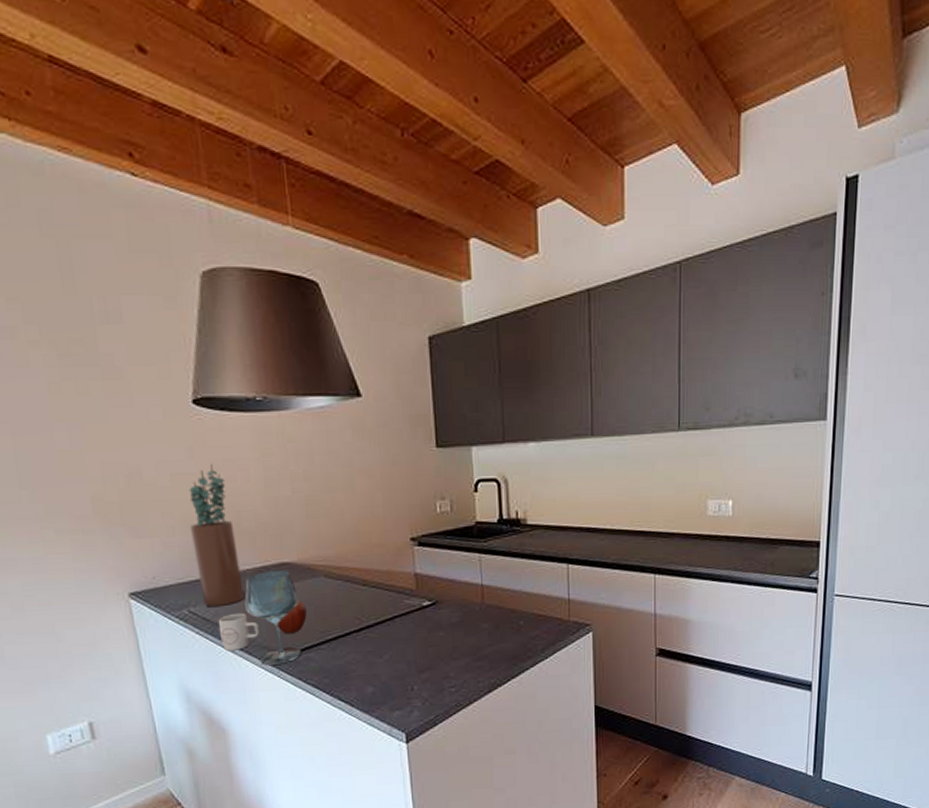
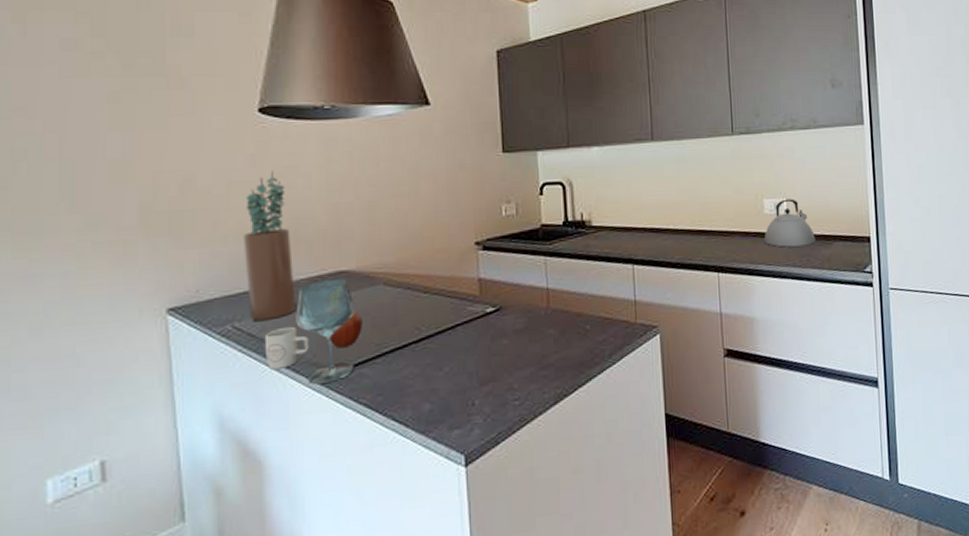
kettle: none [705,500,760,550] -> present [764,198,816,248]

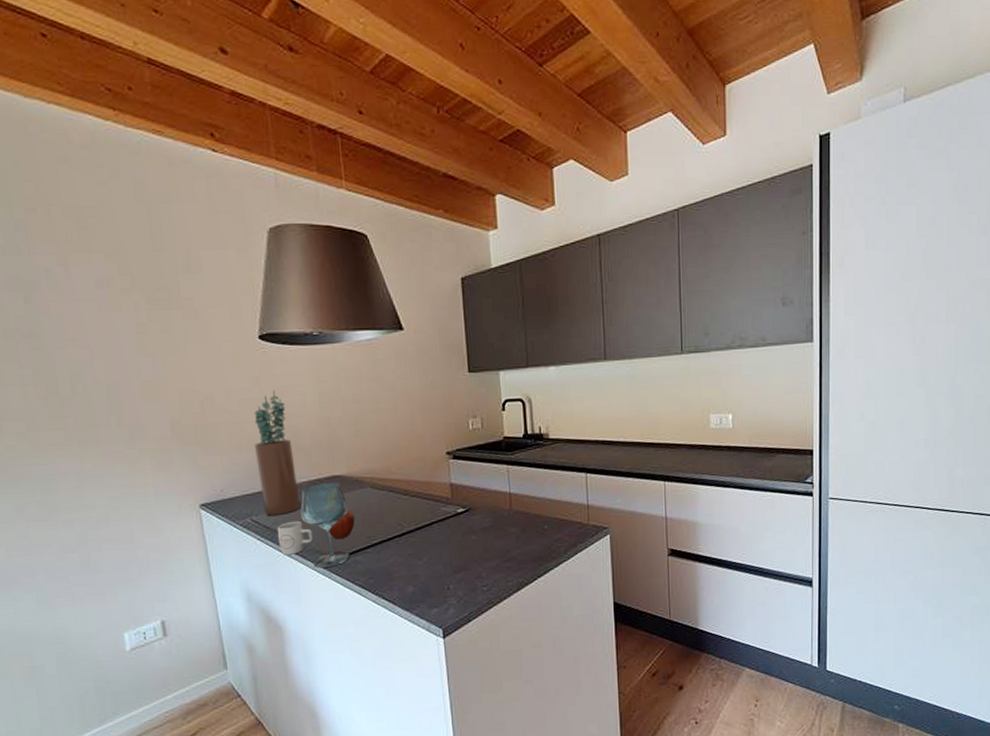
kettle: present [764,198,816,248] -> none [709,414,759,459]

